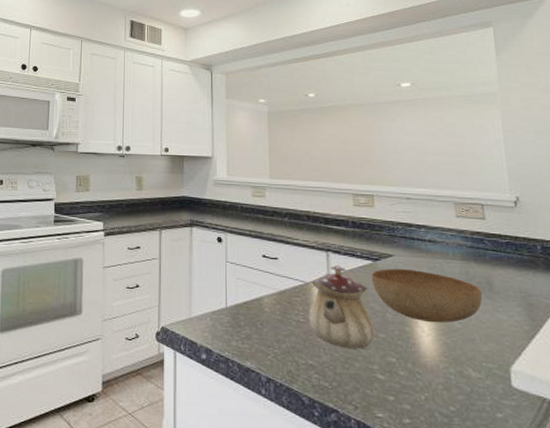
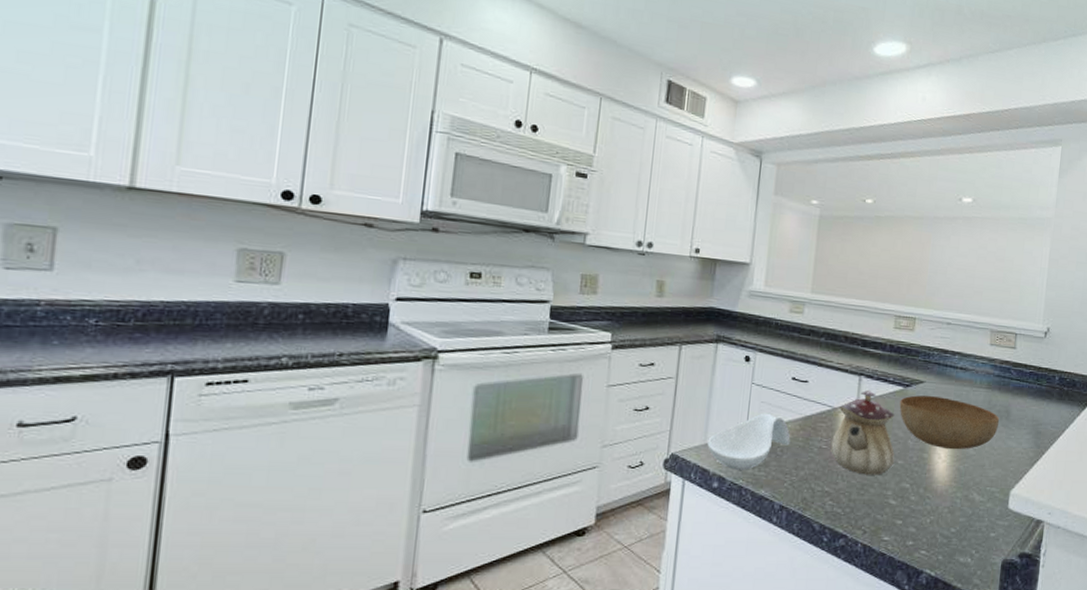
spoon rest: none [191,288,268,343] -> present [706,413,791,470]

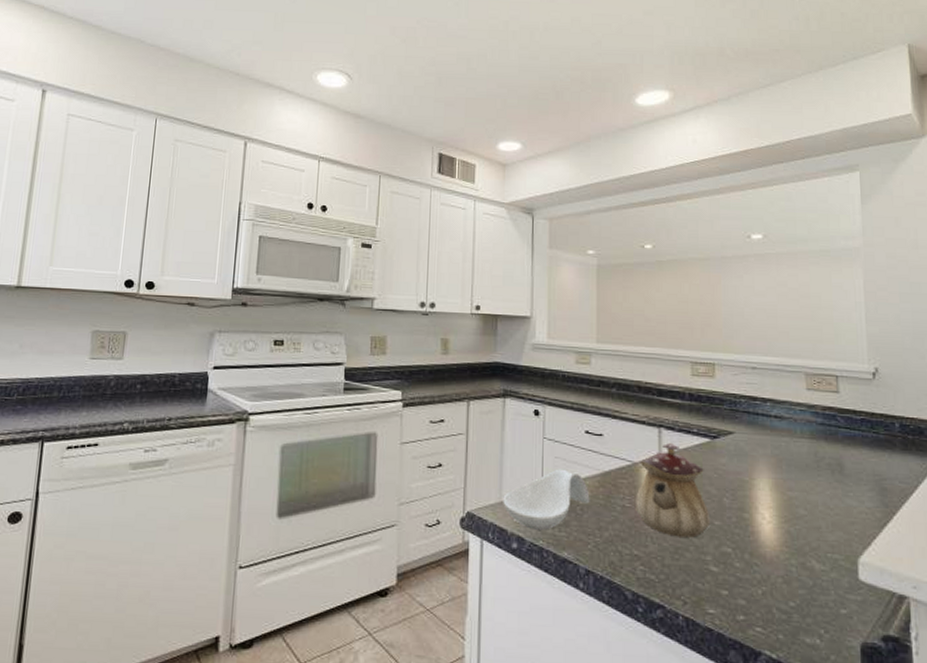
bowl: present [899,395,1000,450] -> none [708,448,832,510]

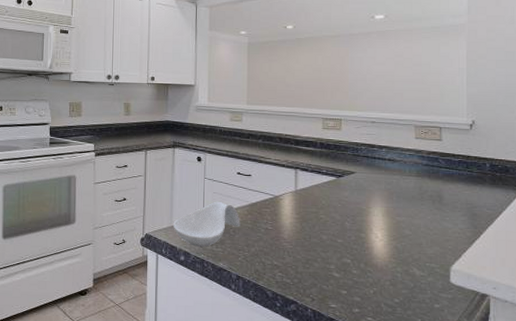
teapot: present [636,442,711,538] -> none [276,180,335,252]

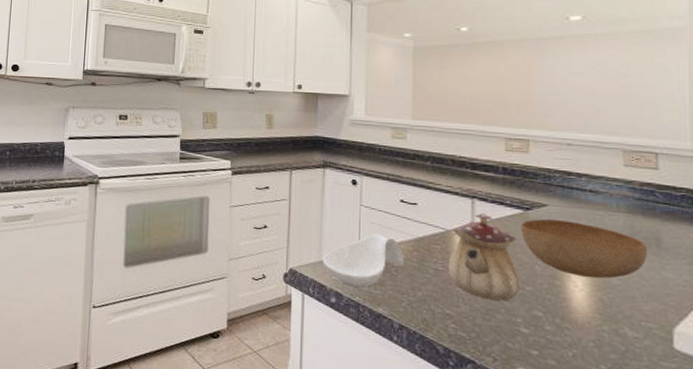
teapot: none [276,180,335,252] -> present [448,212,522,301]
bowl: none [334,184,433,230] -> present [521,219,648,279]

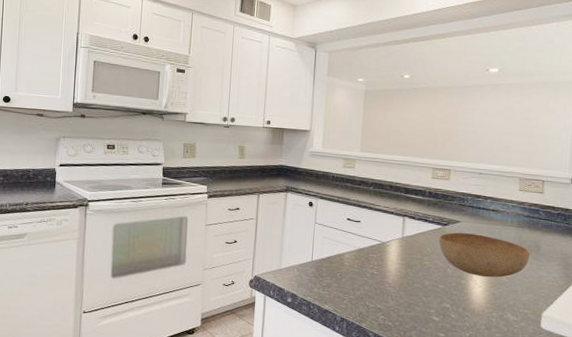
spoon rest: present [321,233,404,288] -> none [281,246,348,290]
teapot: present [448,212,522,301] -> none [381,228,436,297]

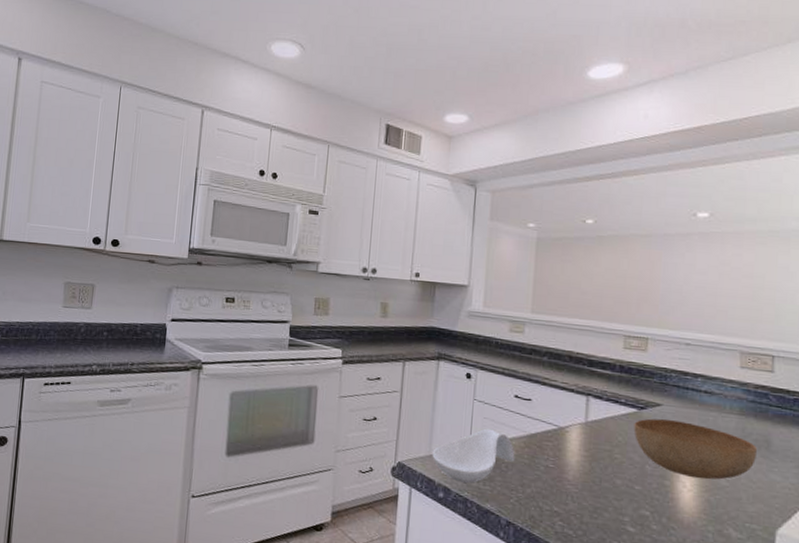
spoon rest: none [281,246,348,290] -> present [431,428,515,483]

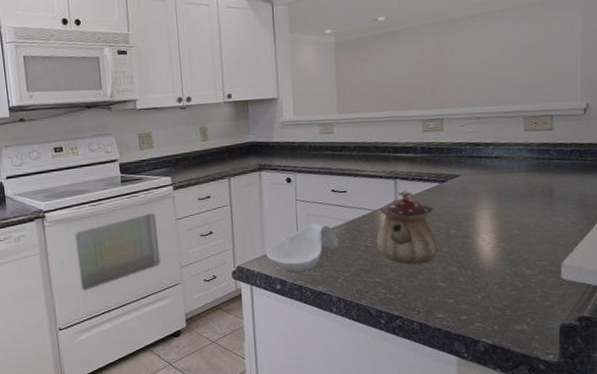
teapot: none [558,410,631,500] -> present [376,190,440,264]
bowl: present [633,418,758,480] -> none [437,186,543,233]

